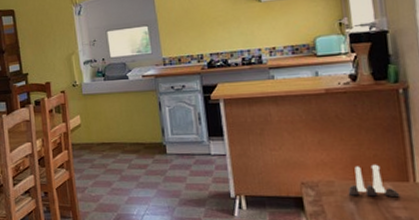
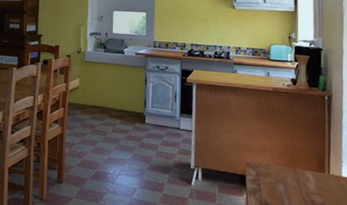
salt and pepper shaker set: present [347,164,400,197] -> none [280,155,317,184]

